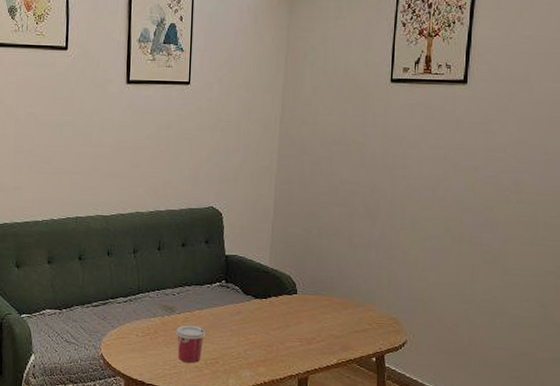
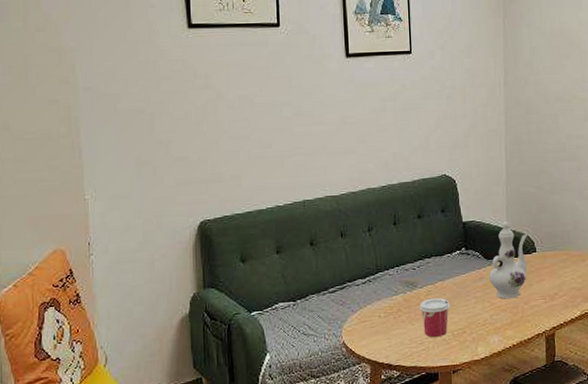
ewer: none [246,259,290,337] -> present [488,221,528,299]

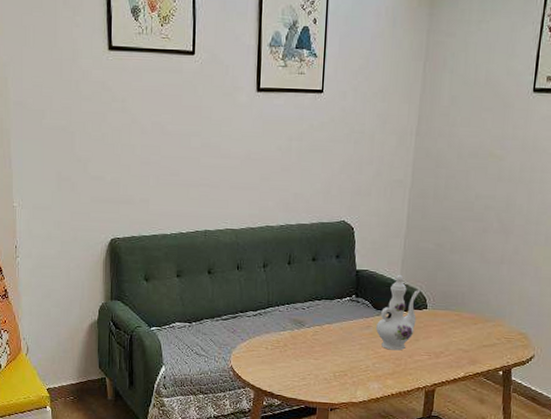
cup: present [419,297,451,337] -> none [304,338,335,375]

